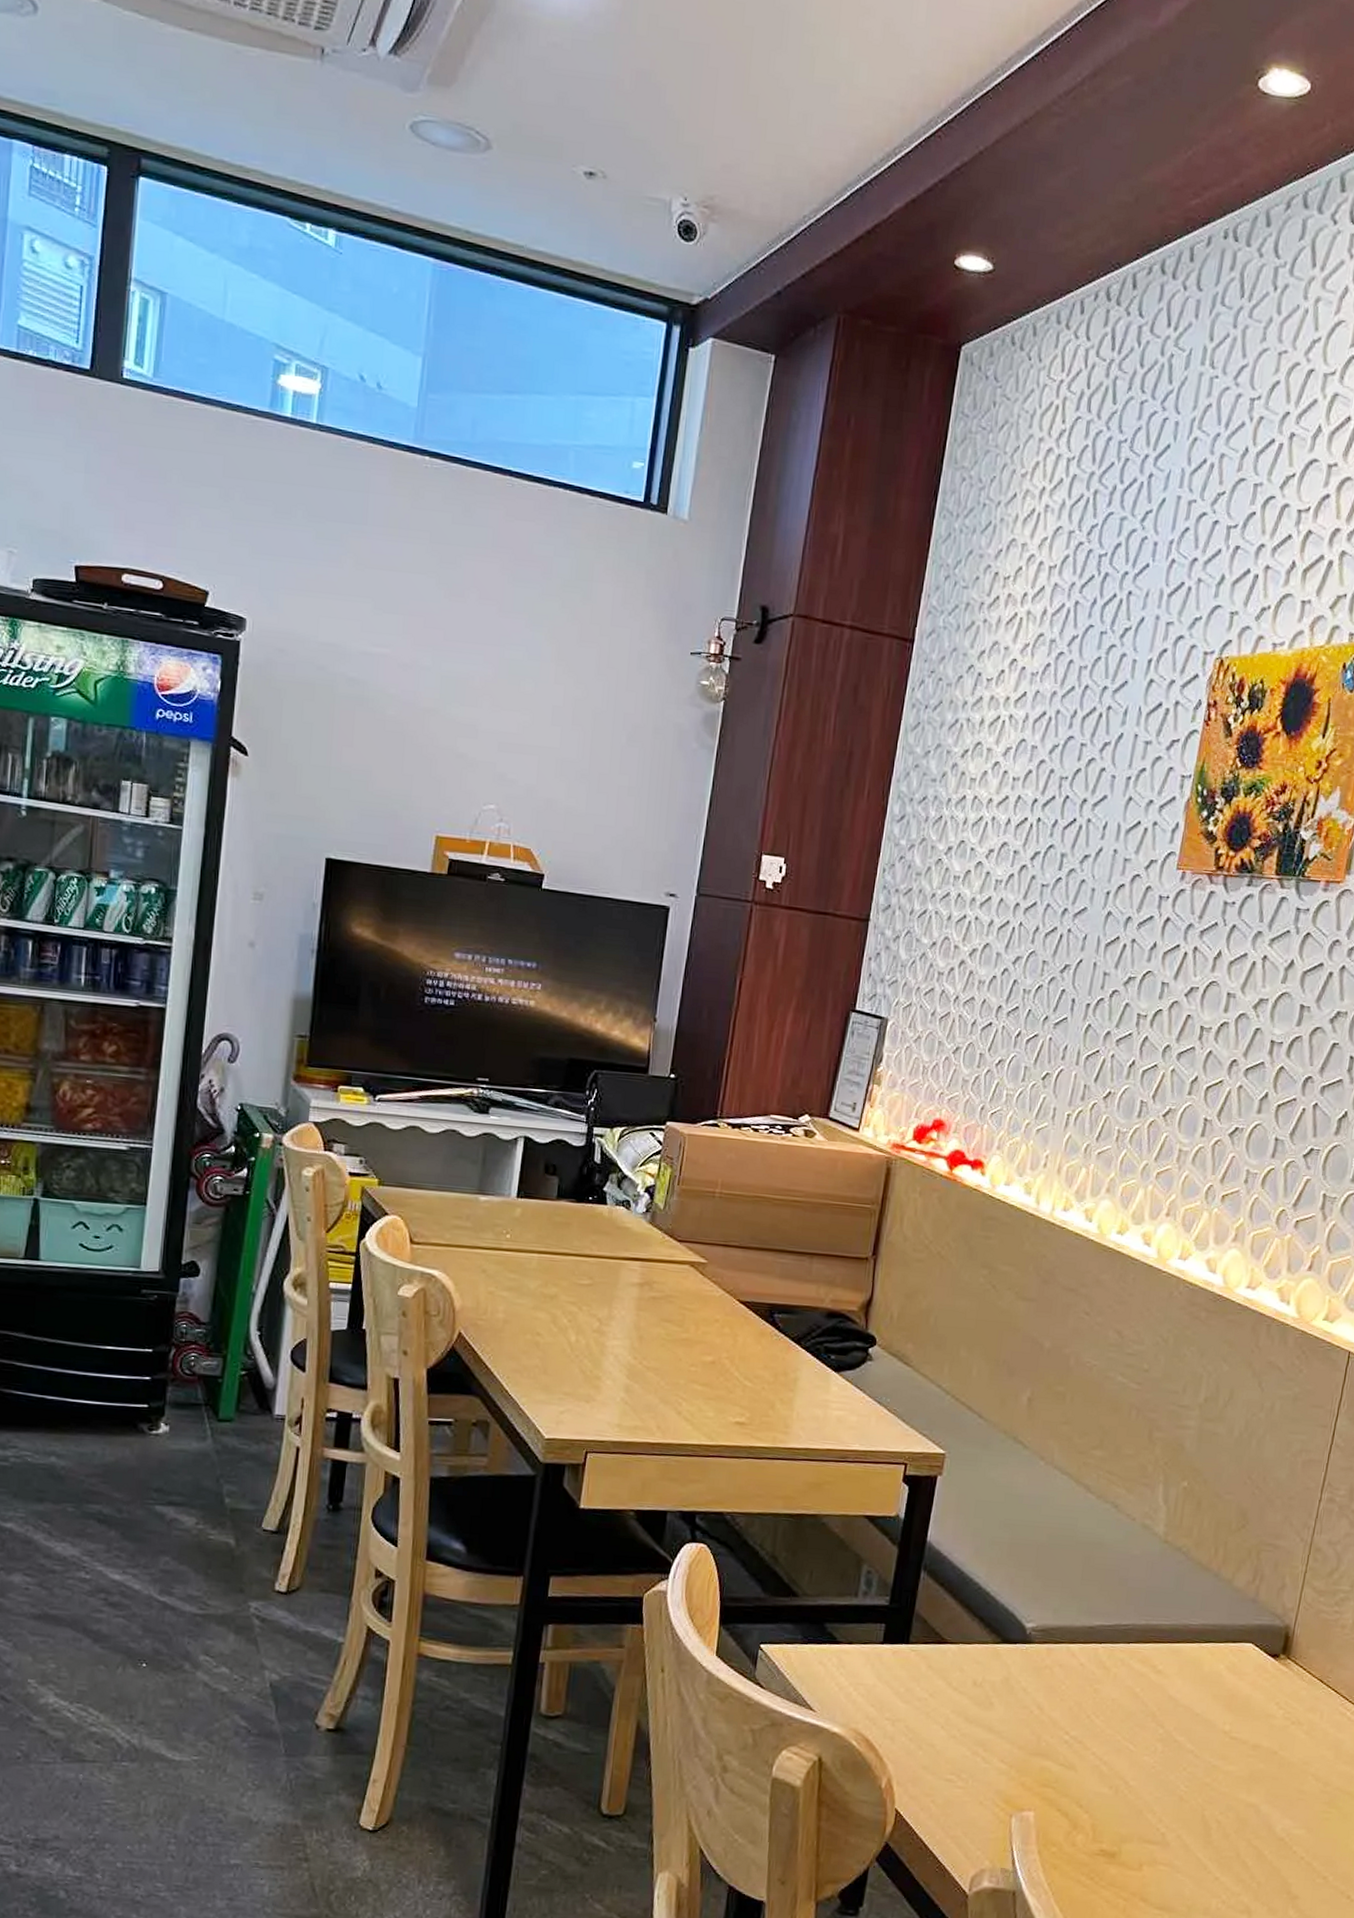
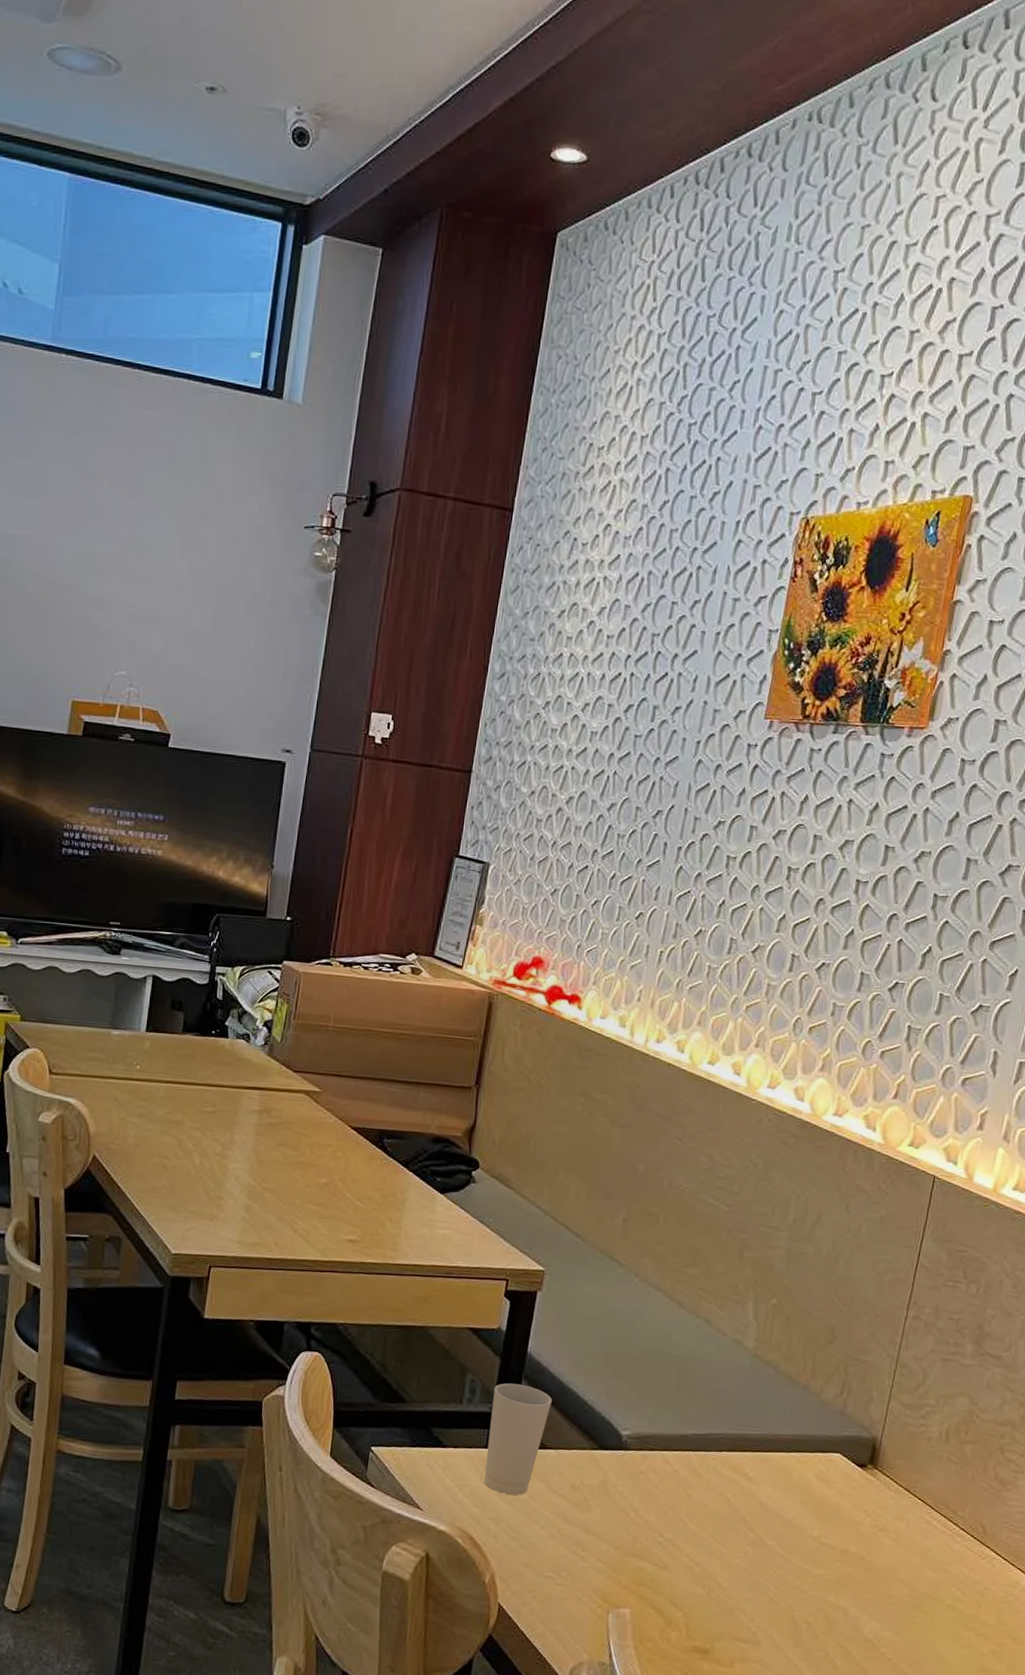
cup: none [880,1574,953,1693] -> present [483,1383,552,1495]

